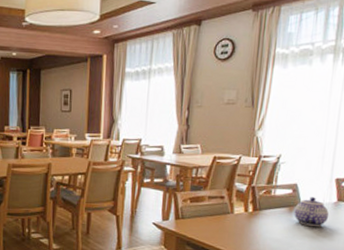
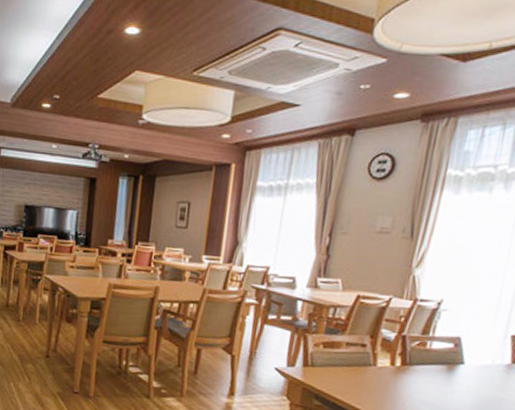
teapot: present [294,197,329,227] -> none [453,355,500,393]

